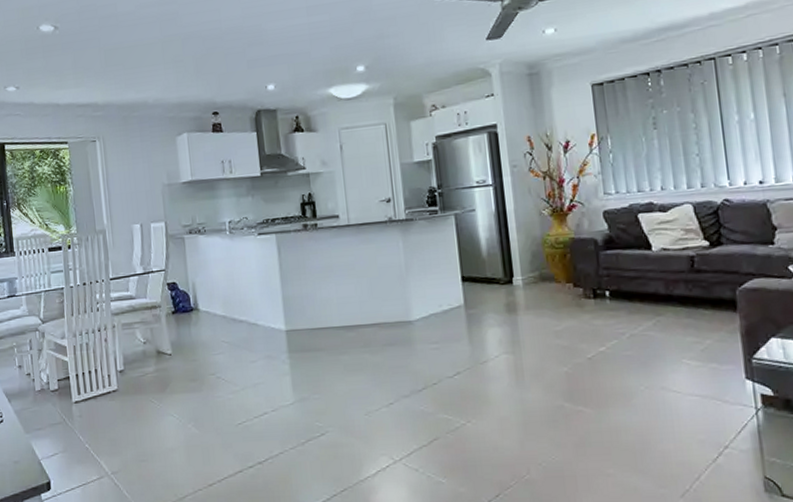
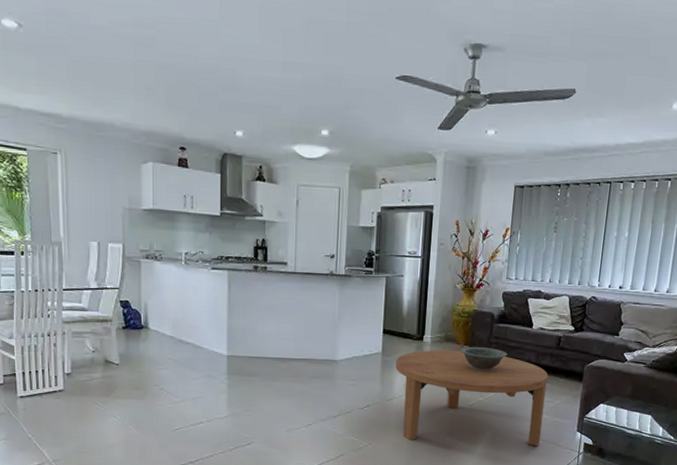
coffee table: none [483,290,697,413] -> present [395,350,549,446]
decorative bowl: none [562,282,626,314] -> present [460,346,507,372]

